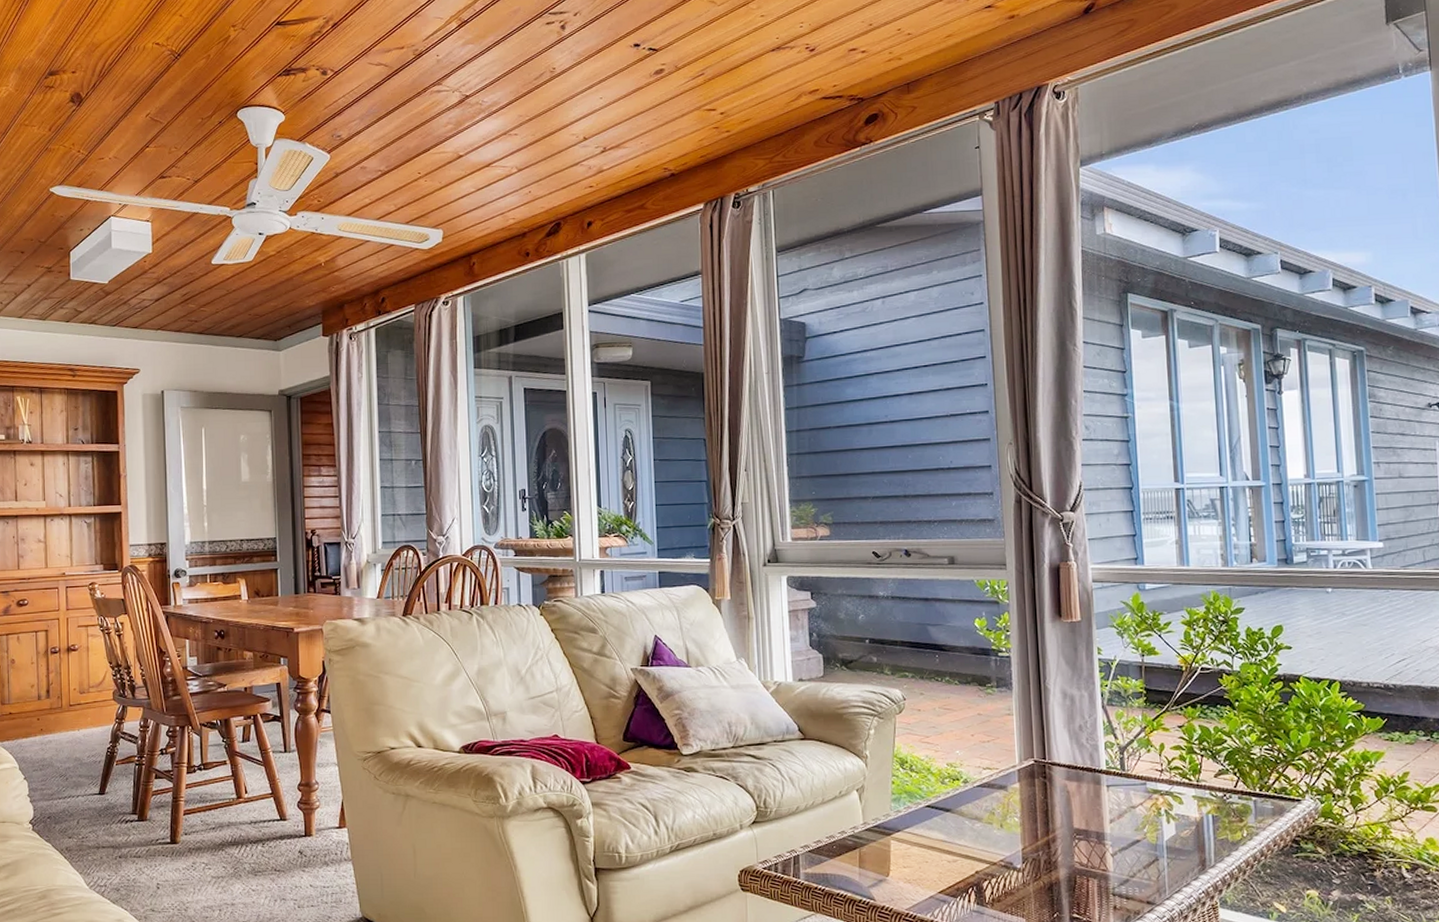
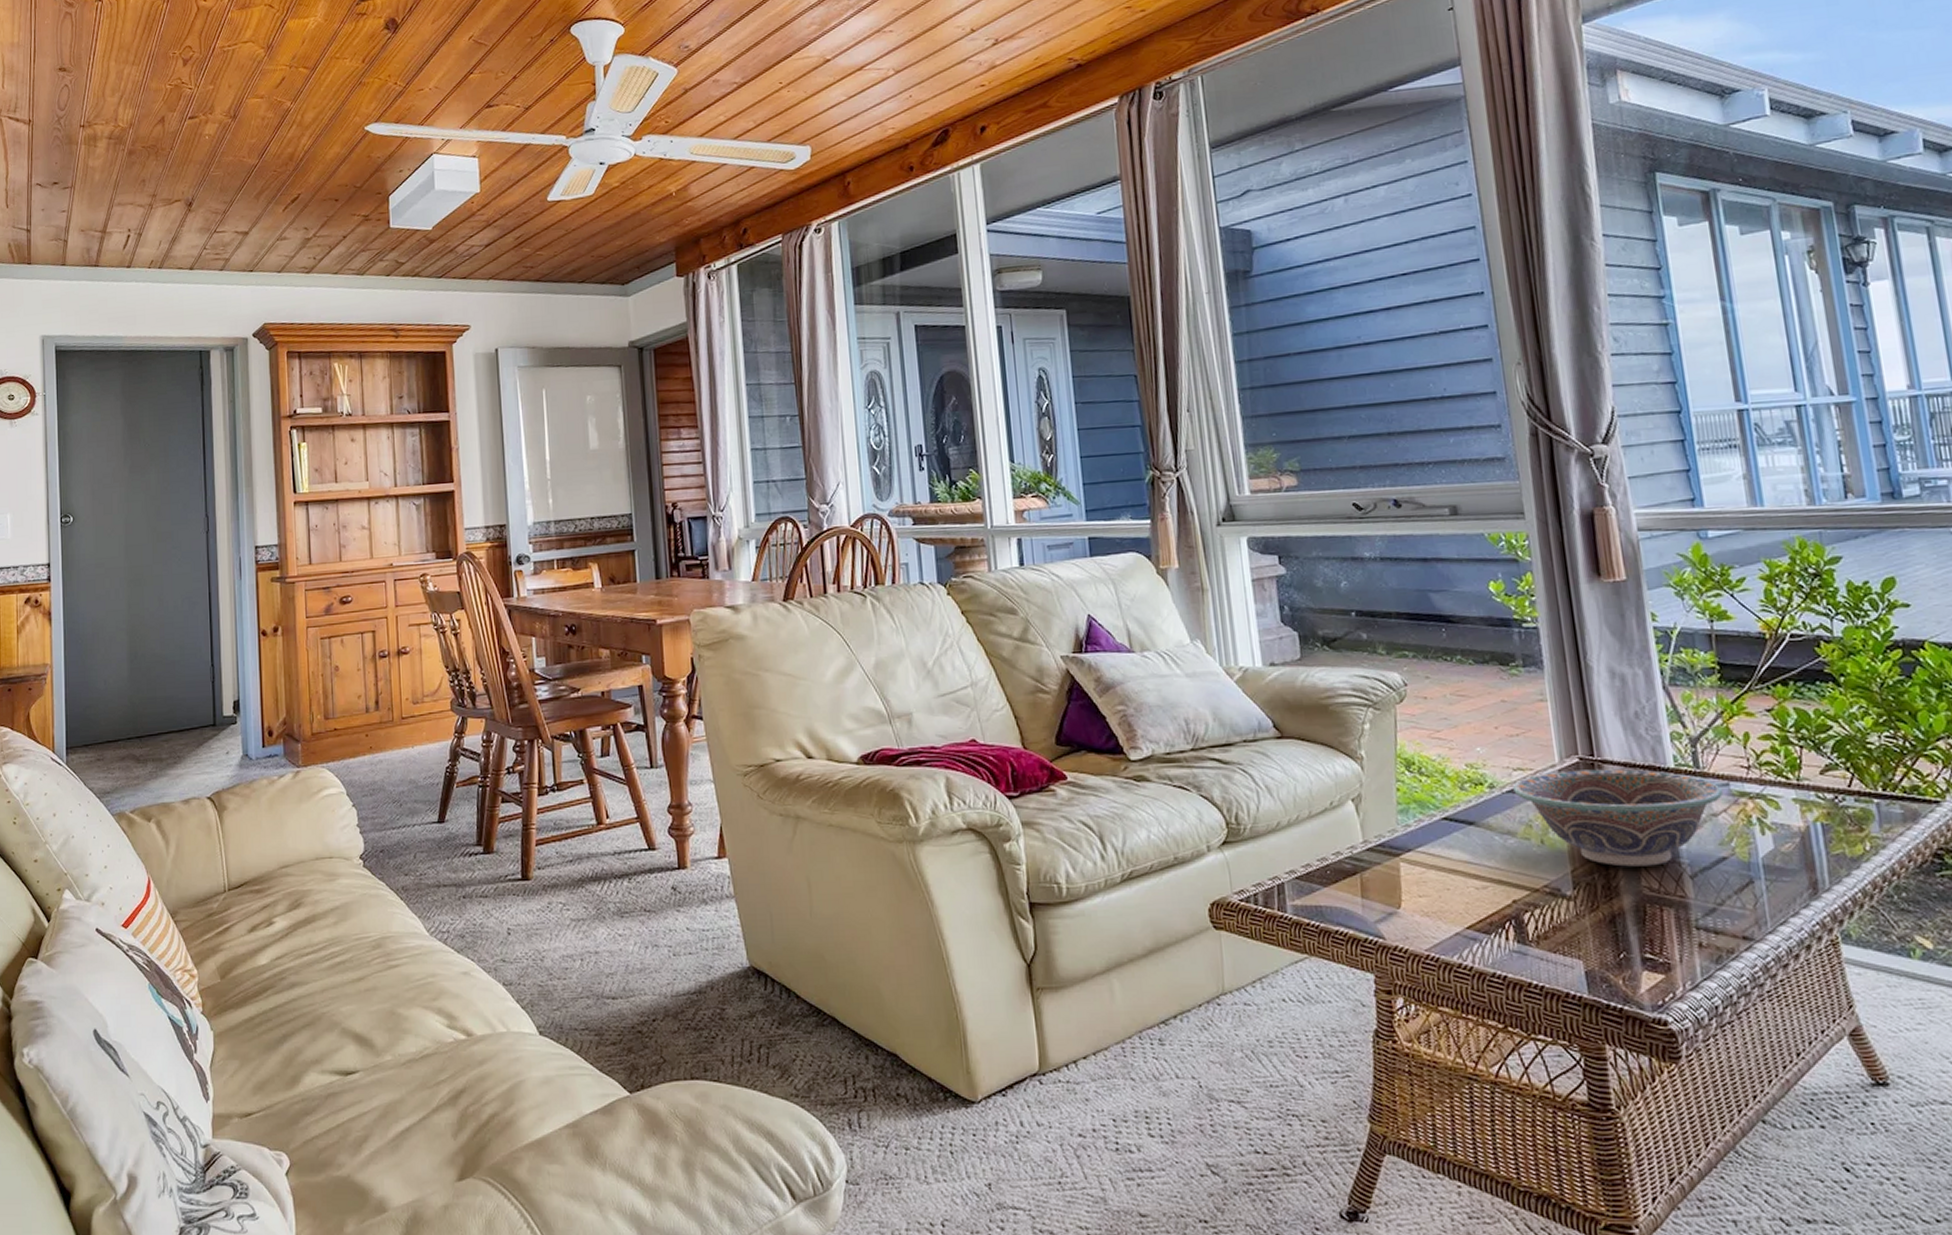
decorative bowl: none [982,770,1140,846] -> present [1513,769,1723,867]

